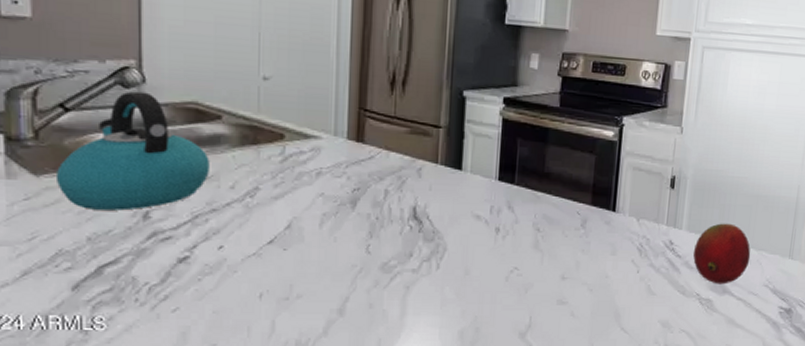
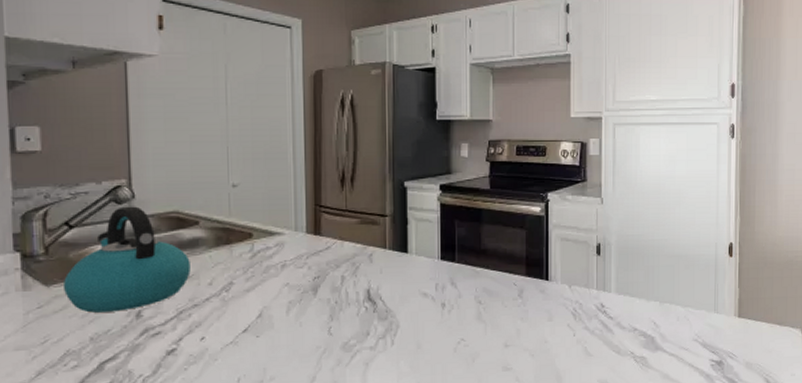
fruit: present [693,223,751,285] -> none [623,283,678,342]

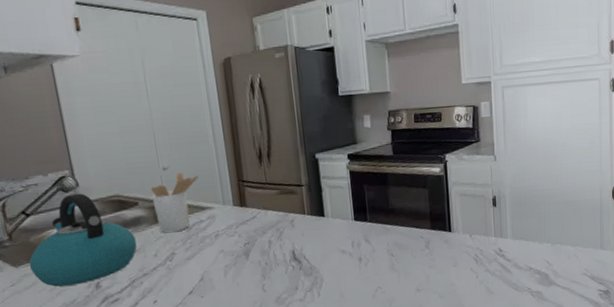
utensil holder: none [215,191,271,259] -> present [150,172,199,234]

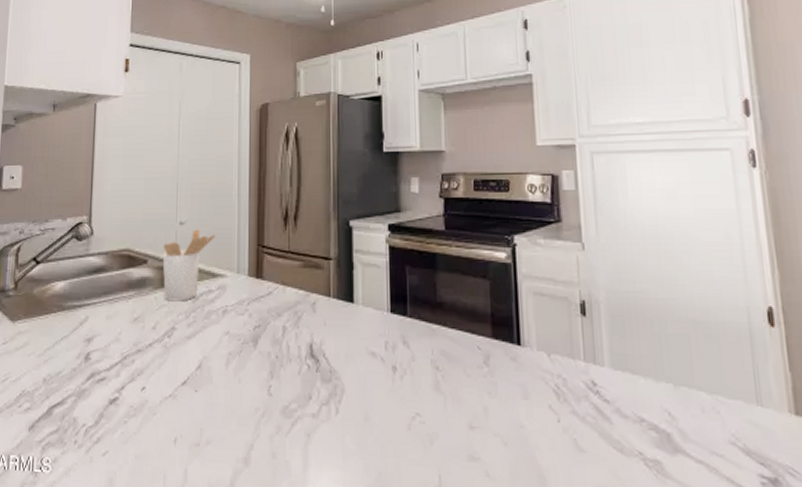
kettle: present [29,193,137,287] -> none [25,243,137,353]

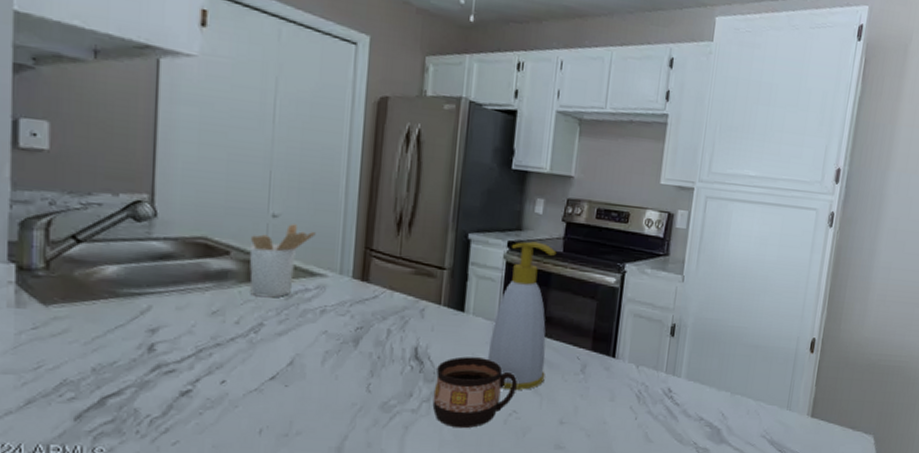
cup: none [332,352,417,436] -> present [432,356,518,429]
soap bottle: none [382,222,446,388] -> present [487,241,557,390]

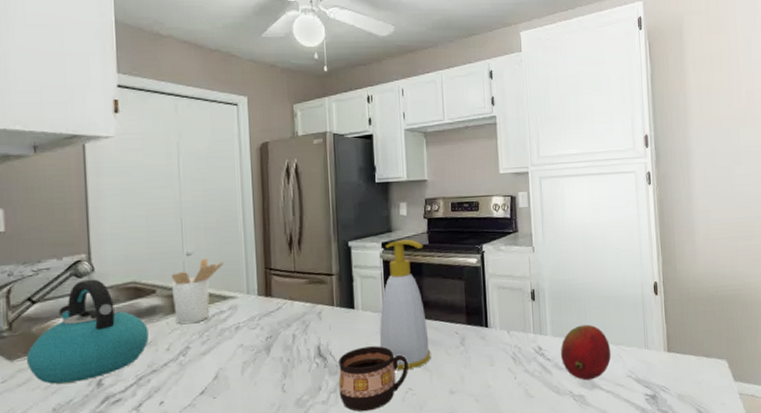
kettle: none [63,225,216,343] -> present [26,279,149,384]
fruit: none [691,372,749,434] -> present [560,324,611,381]

